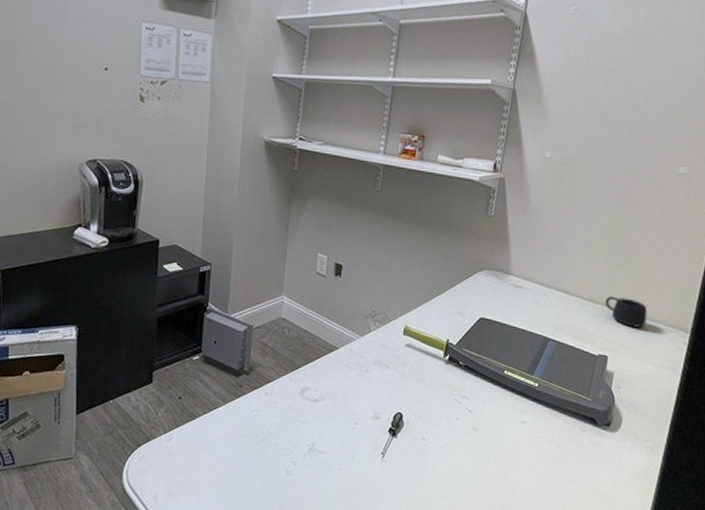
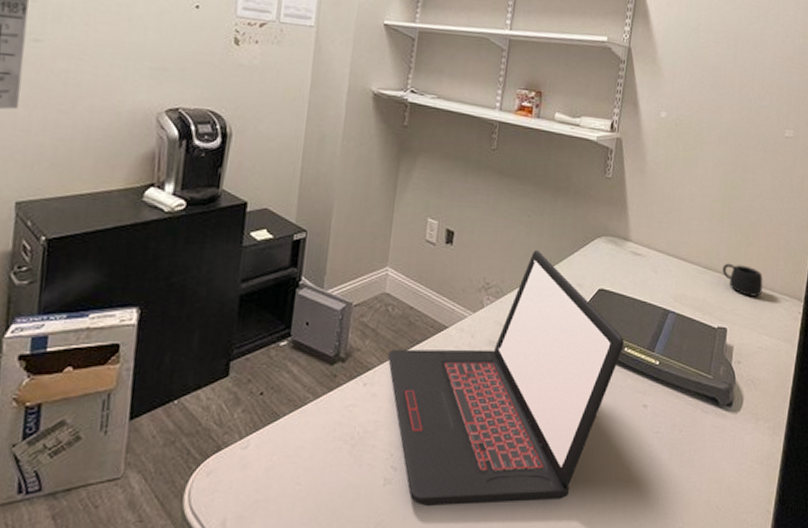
laptop: none [285,282,505,497] -> present [387,250,625,507]

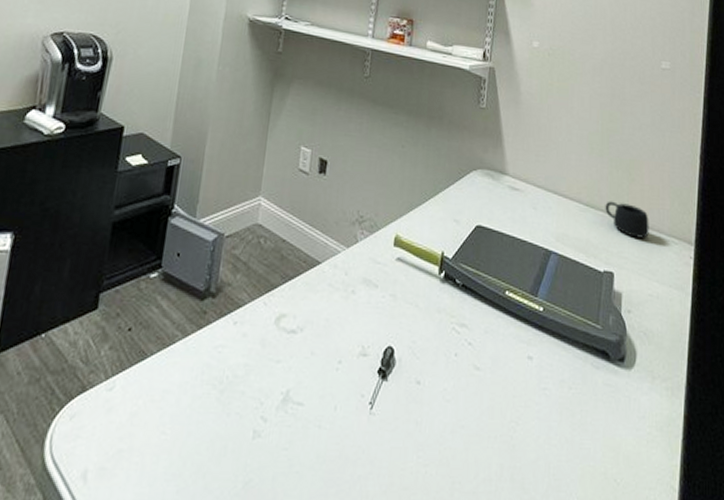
laptop: present [387,250,625,507] -> none [258,182,505,466]

